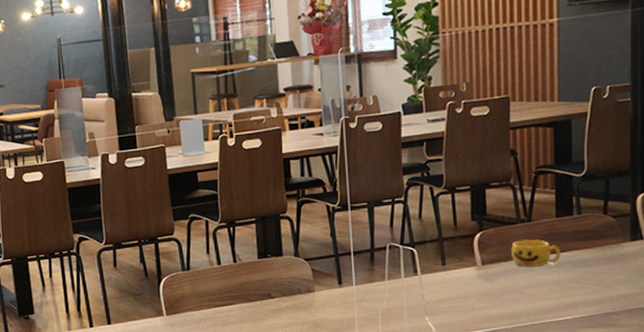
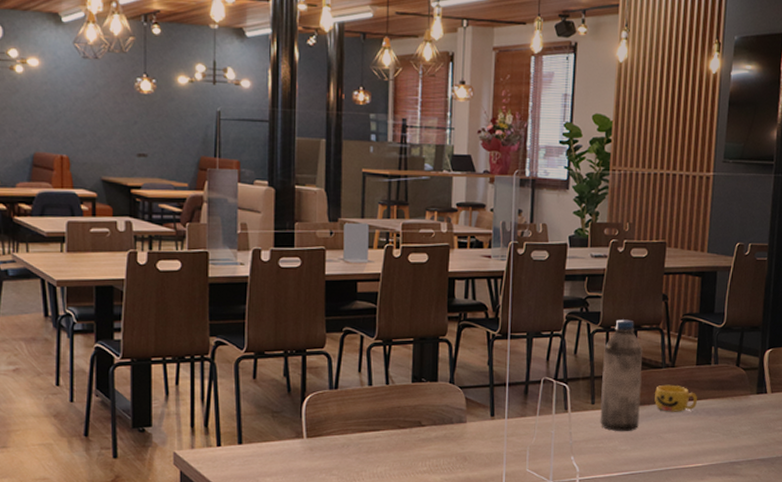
water bottle: none [450,179,496,290] -> present [600,319,644,432]

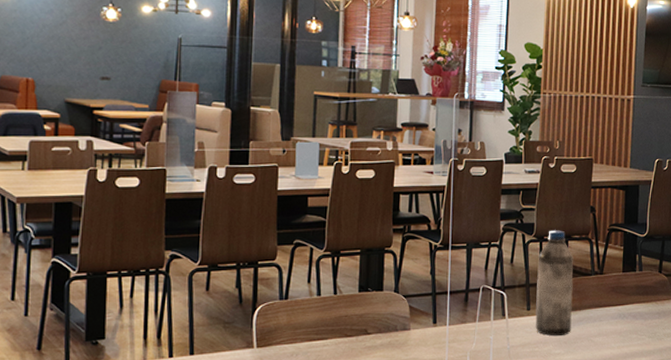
cup: present [654,384,697,412] -> none [585,291,624,317]

